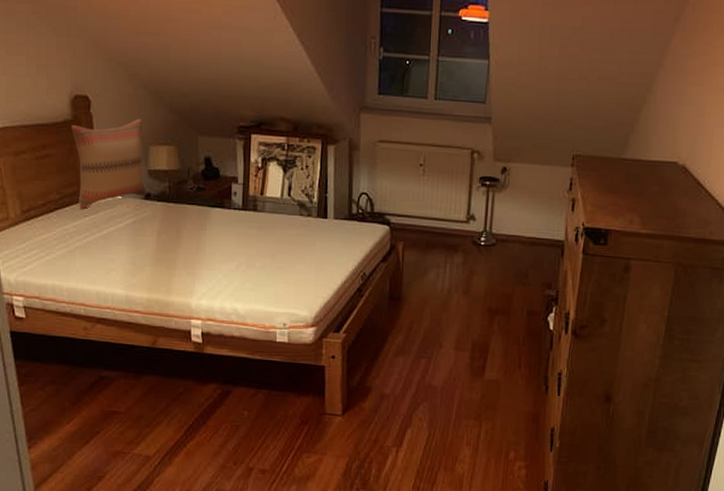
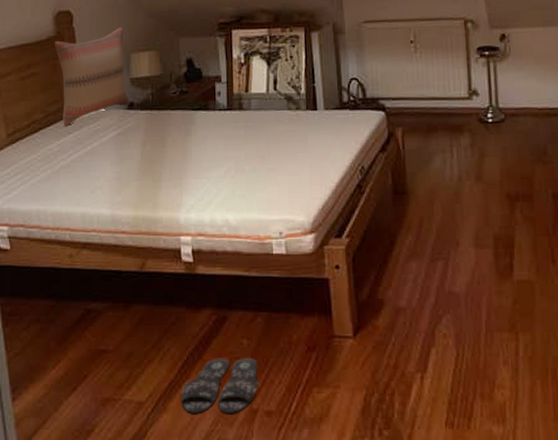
slippers: none [185,424,257,471] -> present [181,357,260,415]

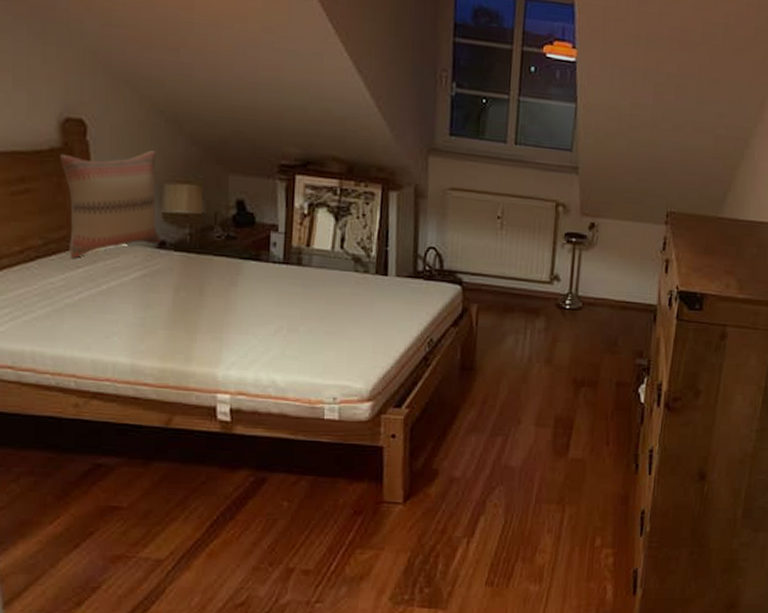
slippers: present [181,357,260,415] -> none [207,518,299,573]

